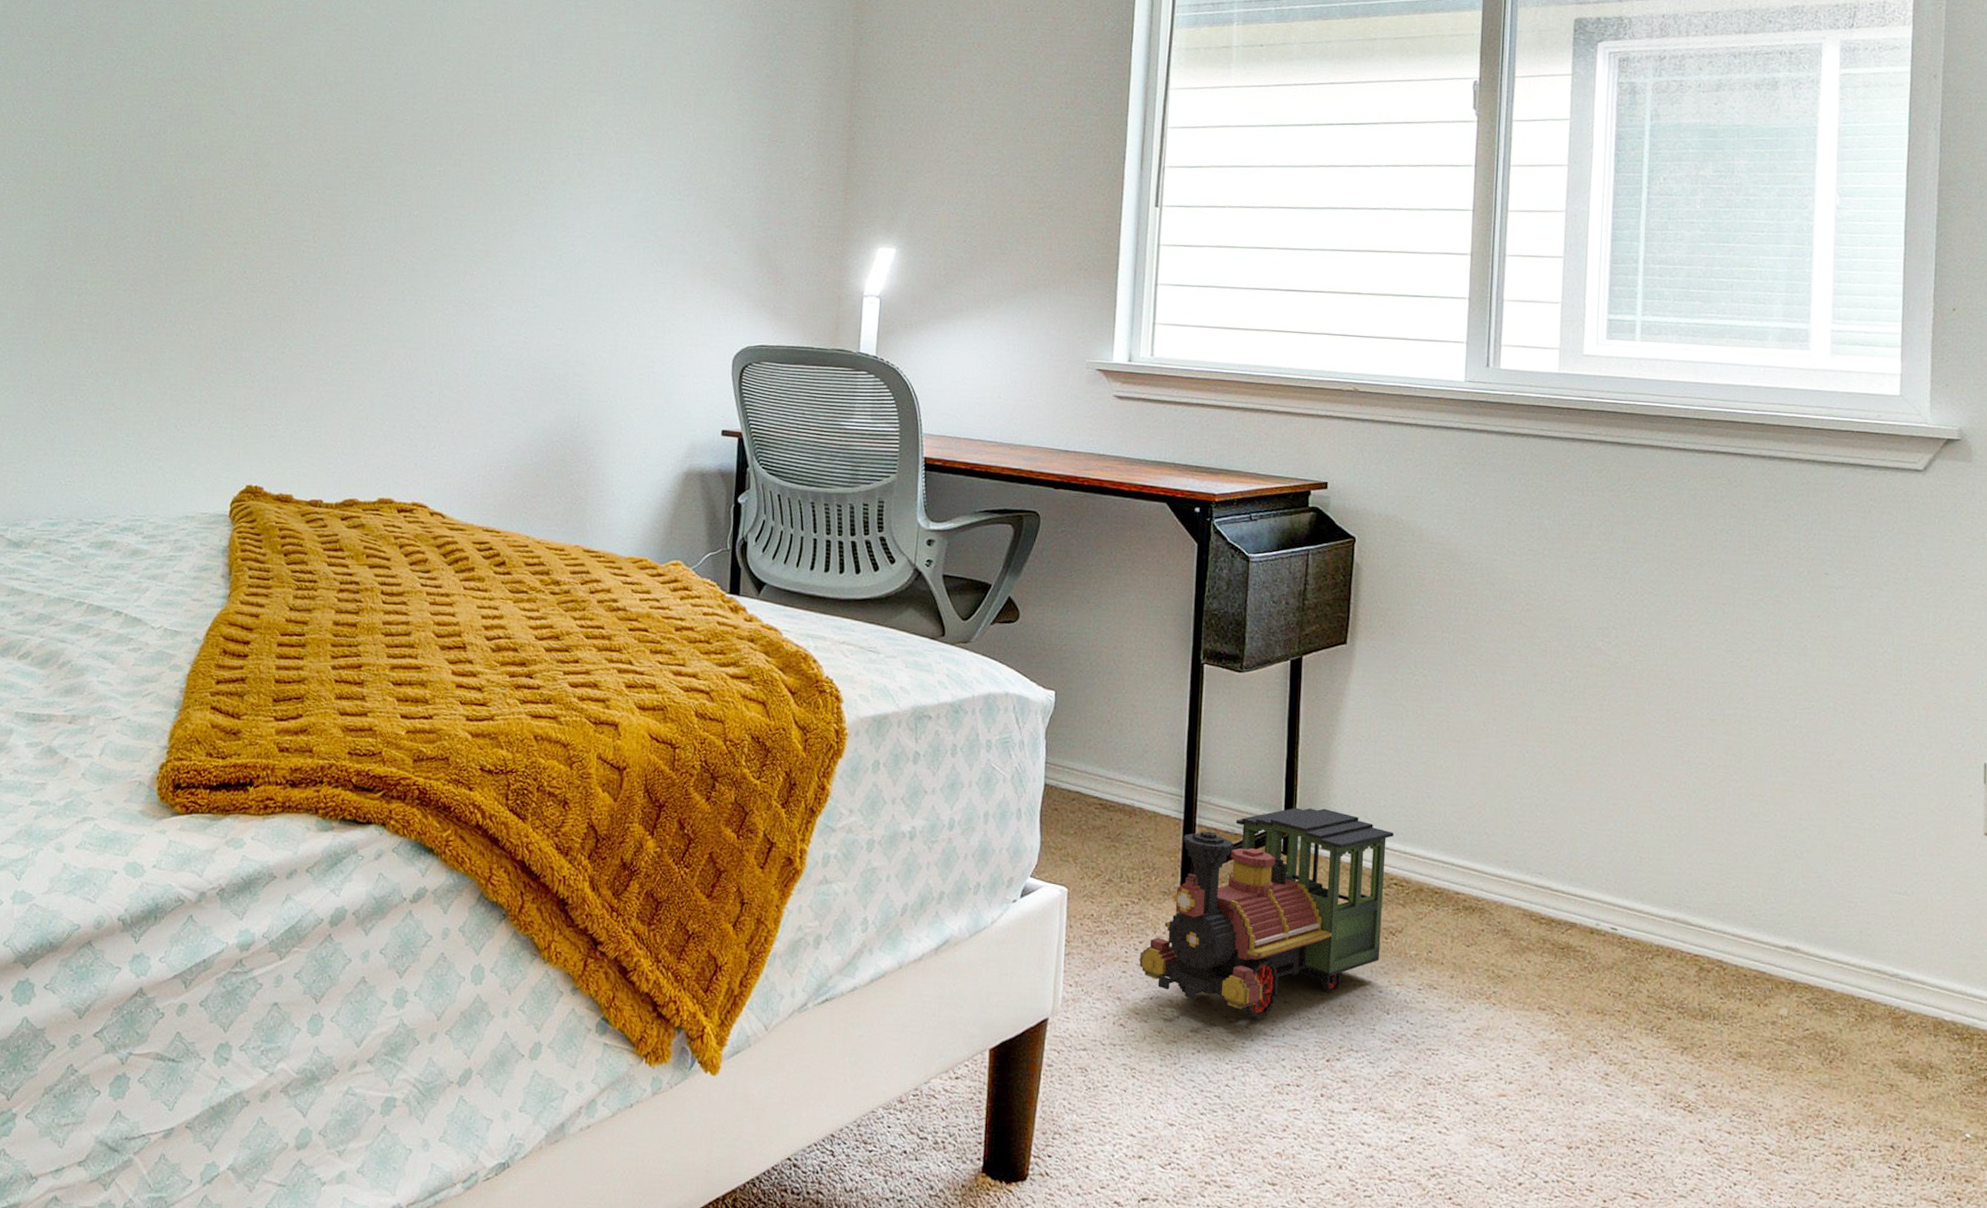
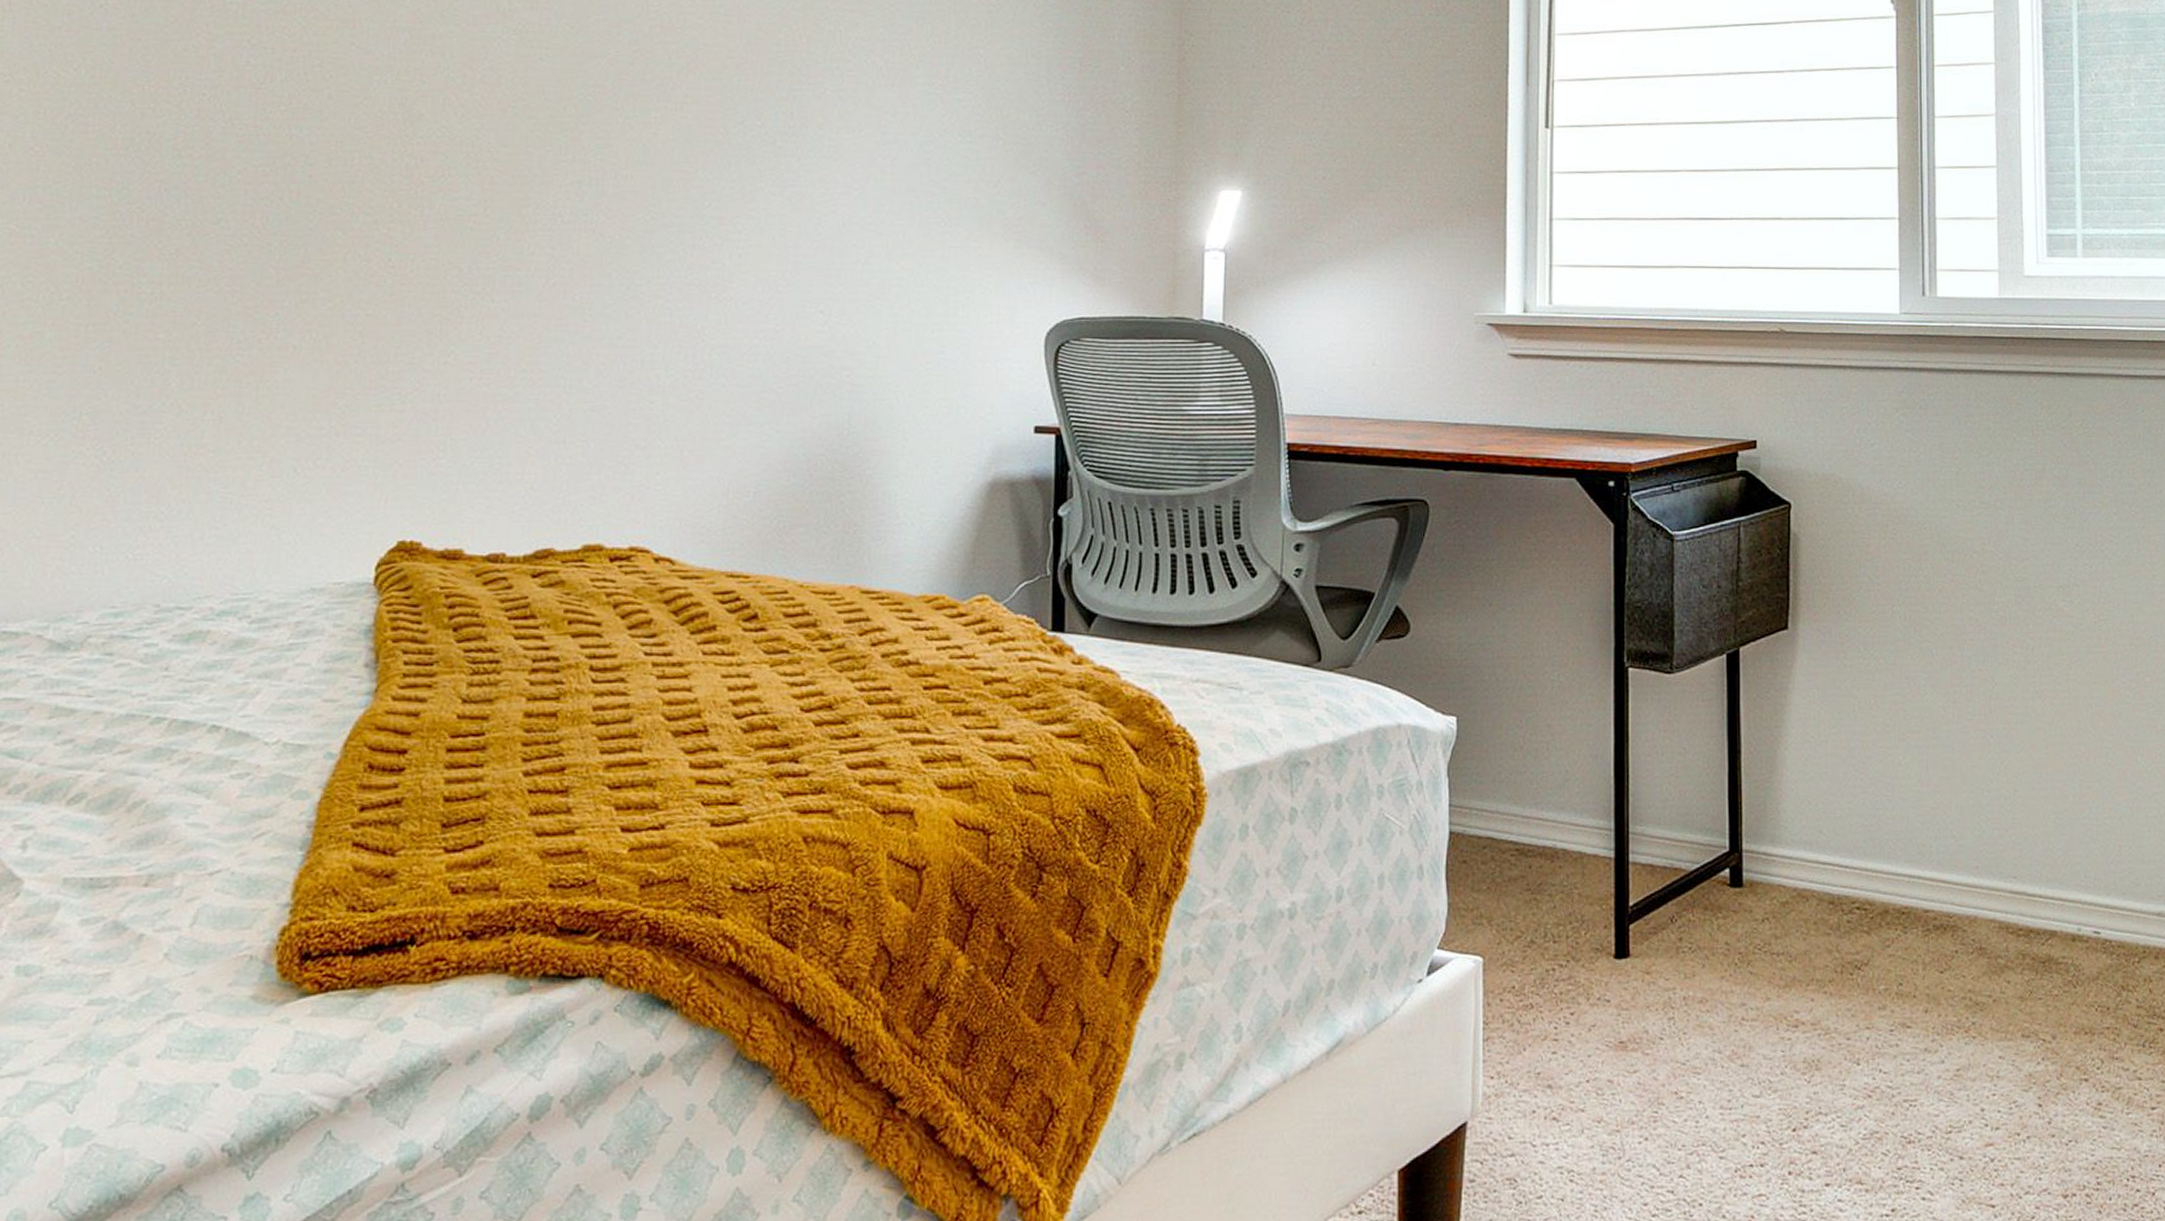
toy train: present [1139,807,1394,1019] -> none [1572,827,1852,1091]

